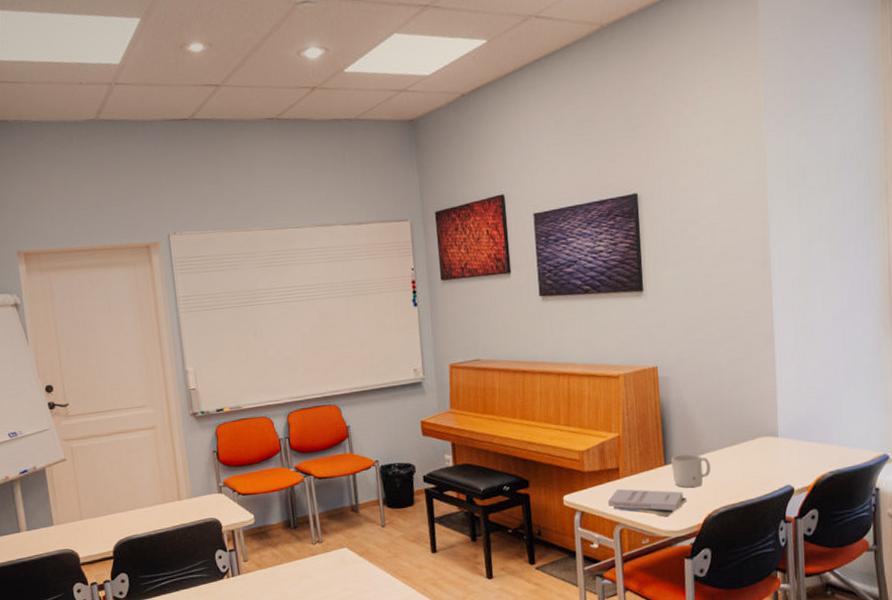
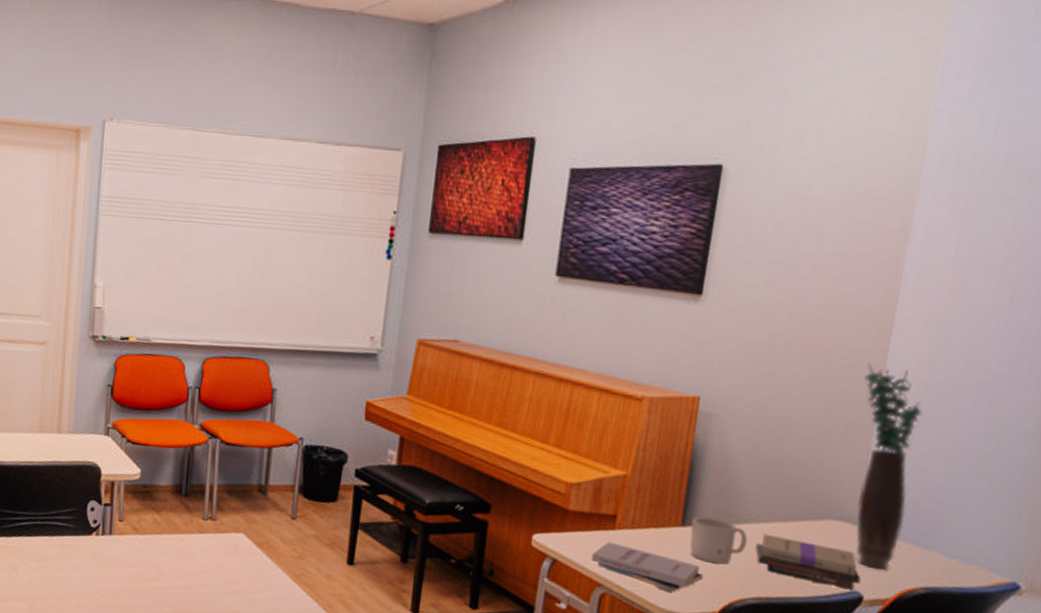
books: none [716,457,790,486] -> present [754,533,861,590]
vase: none [761,319,809,467] -> present [856,363,922,570]

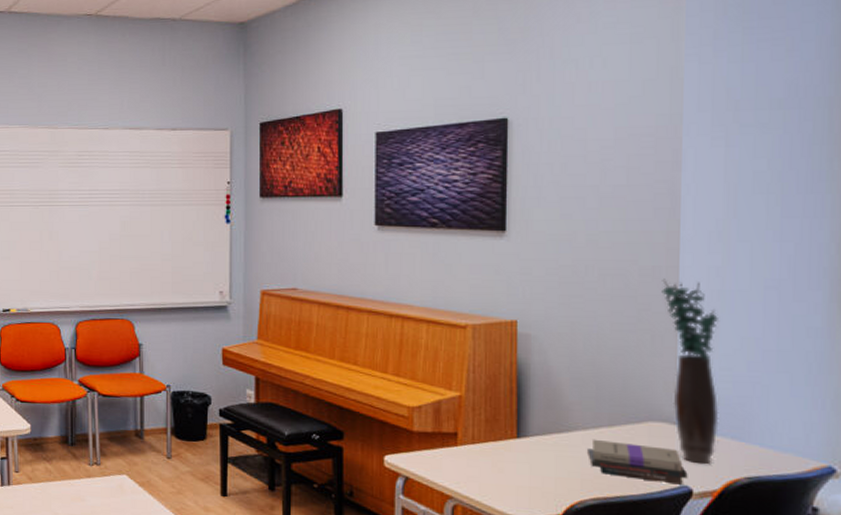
books: present [590,541,703,592] -> none [439,457,543,499]
mug: present [689,516,748,564] -> none [525,427,580,470]

